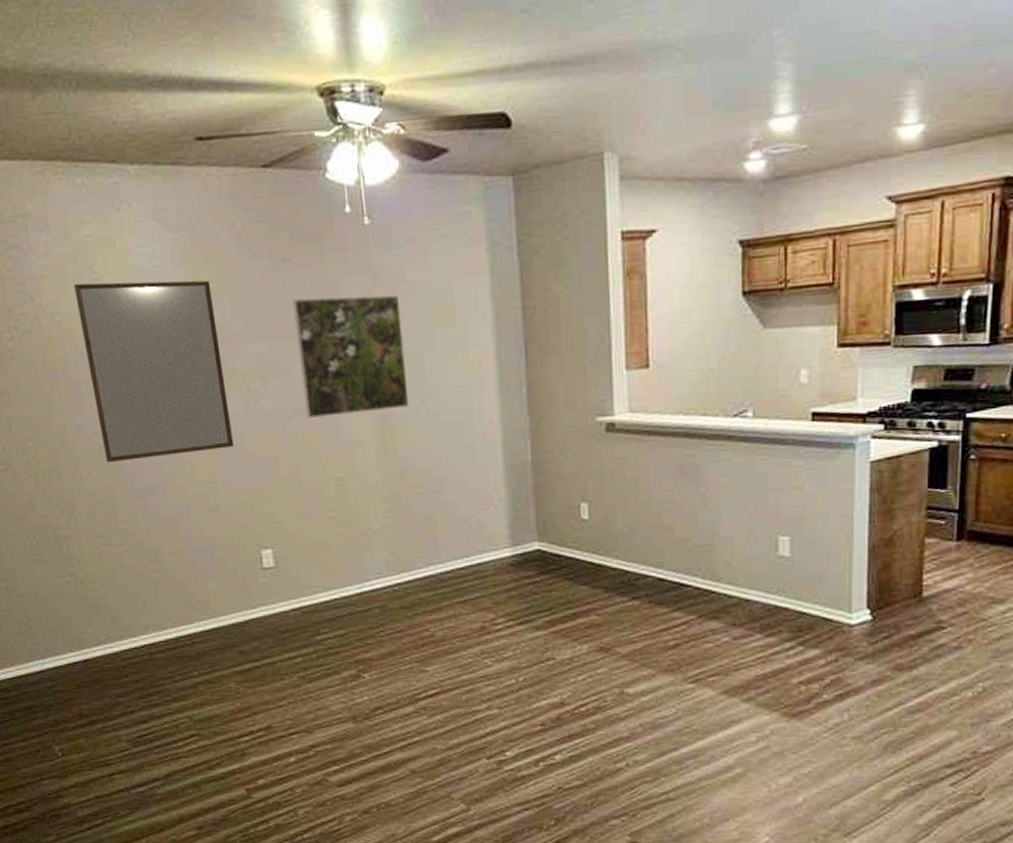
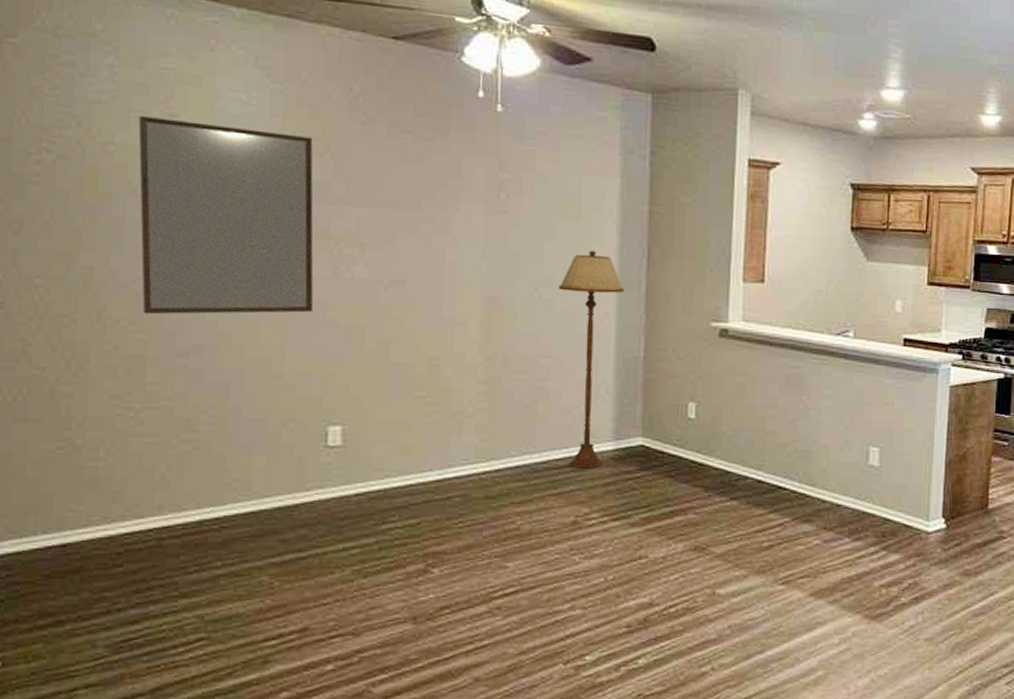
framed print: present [292,295,409,418] -> none [405,171,525,293]
floor lamp: none [442,355,506,576] -> present [559,250,625,469]

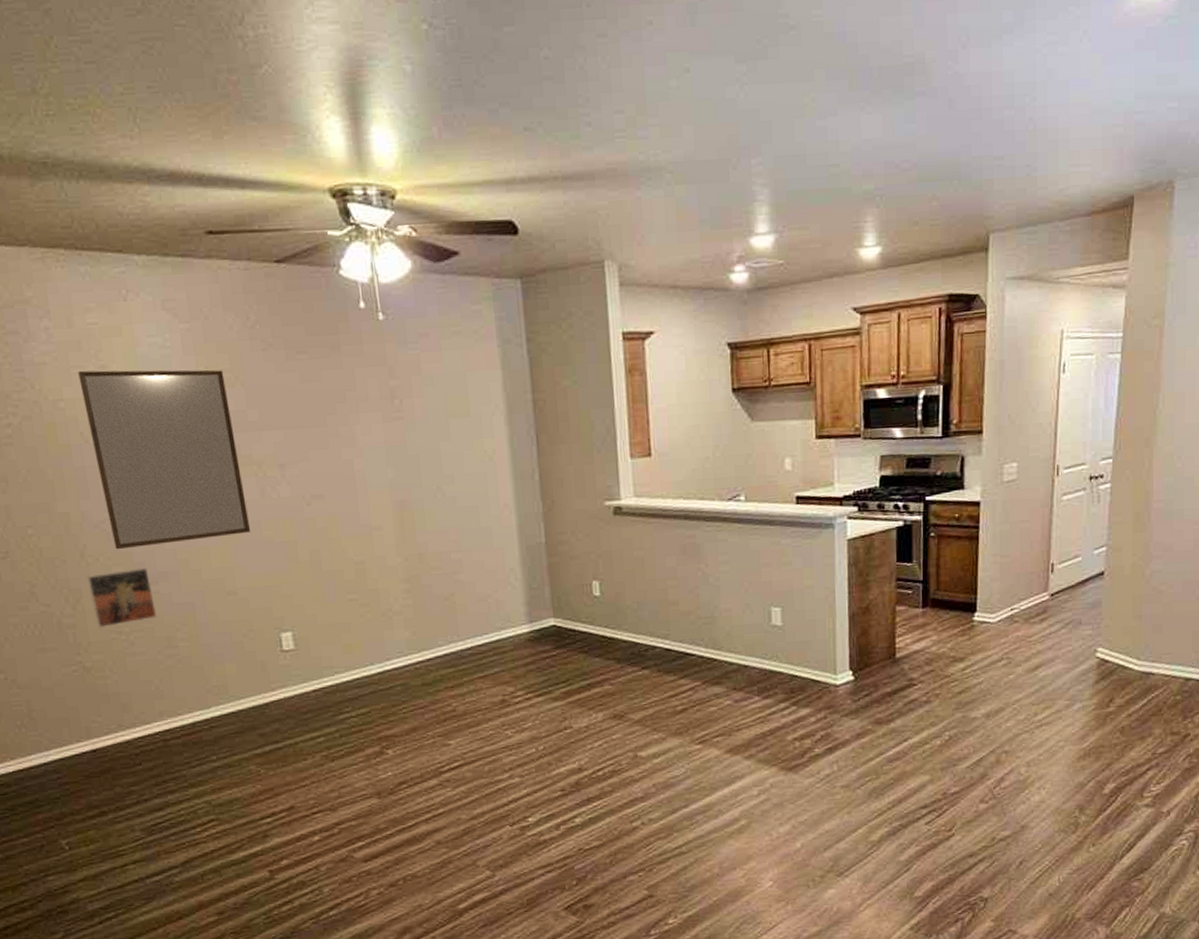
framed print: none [99,337,180,400] -> present [87,567,157,627]
floor lamp: present [559,250,625,469] -> none [459,444,521,652]

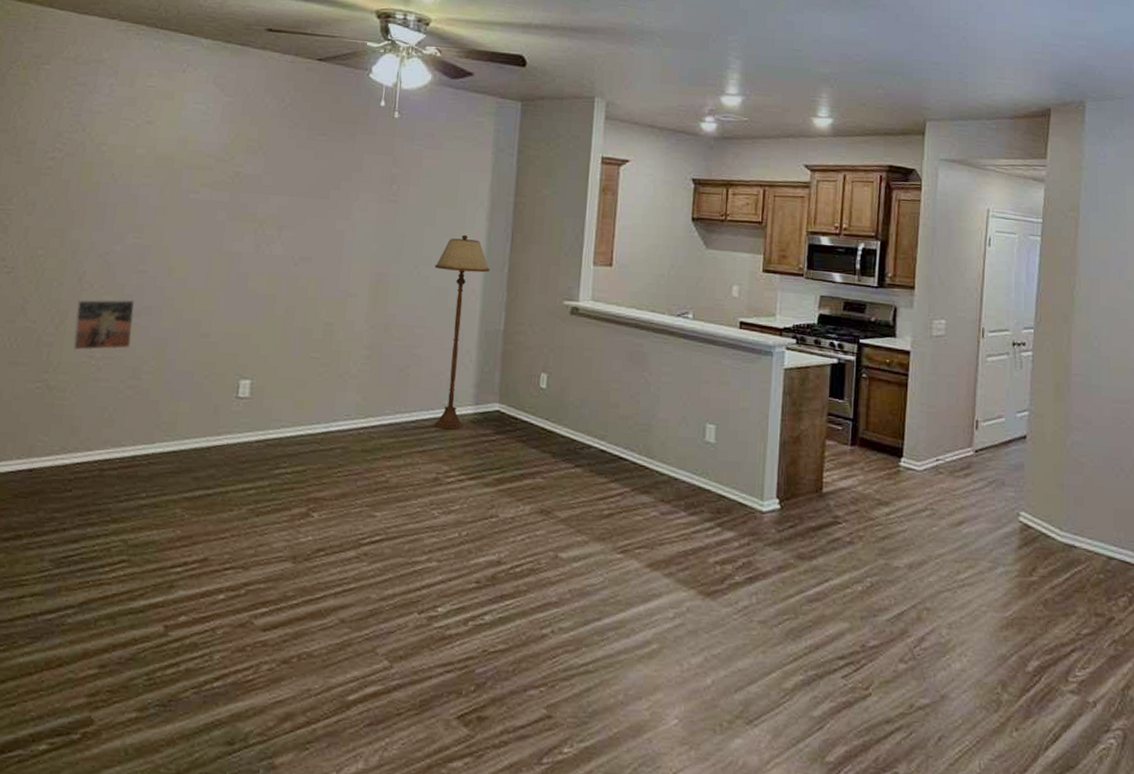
home mirror: present [78,369,251,550] -> none [111,123,251,282]
floor lamp: none [459,444,521,652] -> present [434,234,491,430]

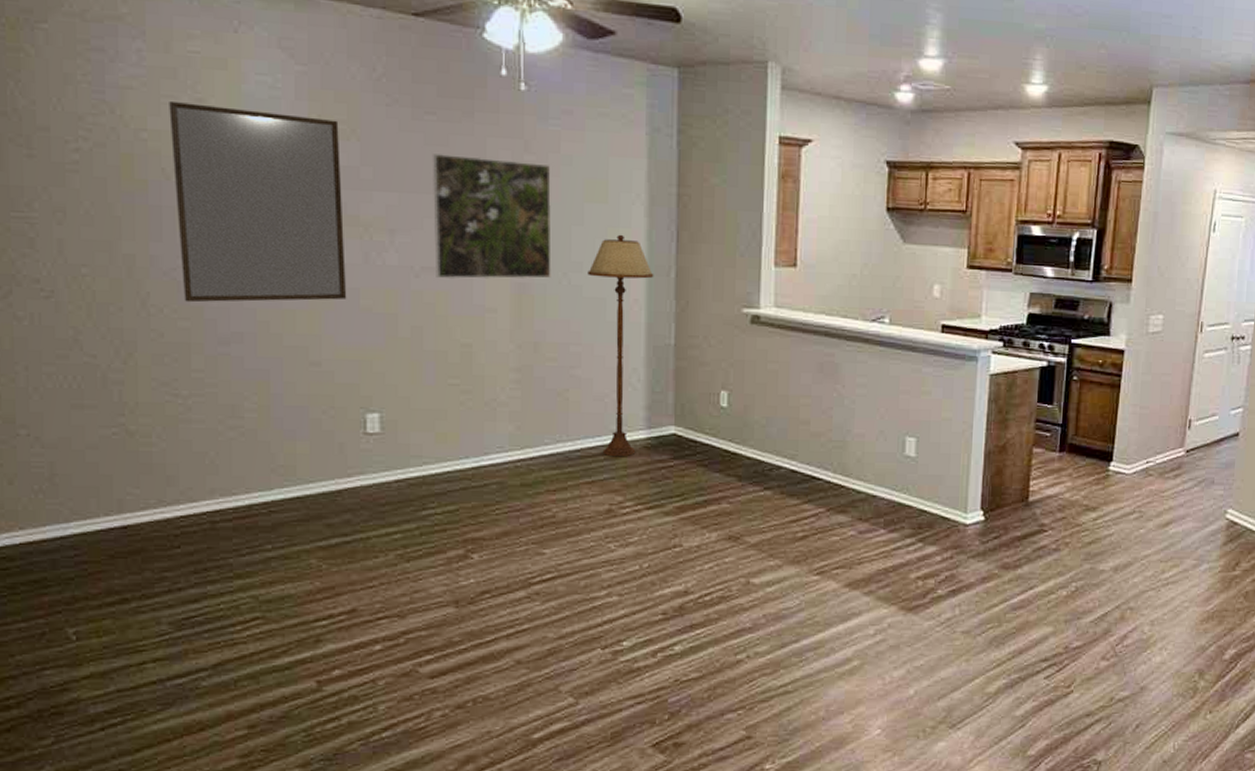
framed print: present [72,299,135,350] -> none [145,324,223,387]
home mirror: none [111,123,251,282] -> present [169,102,347,303]
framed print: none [311,166,413,270] -> present [432,154,552,280]

